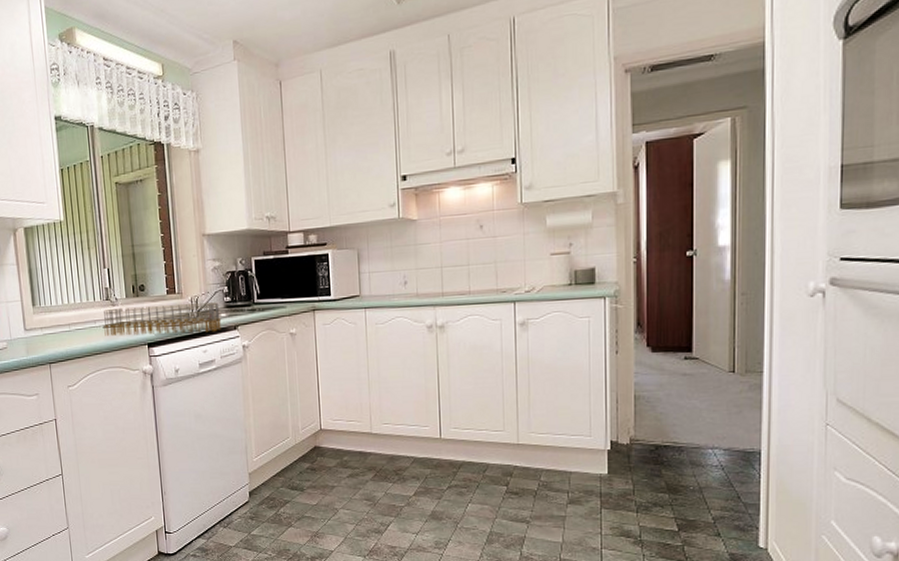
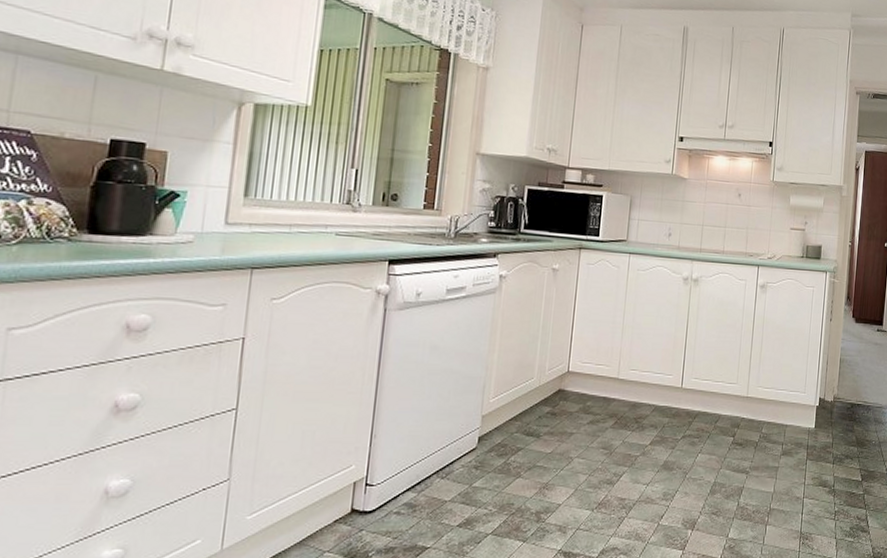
dish rack: present [104,302,221,336] -> none [336,215,482,257]

